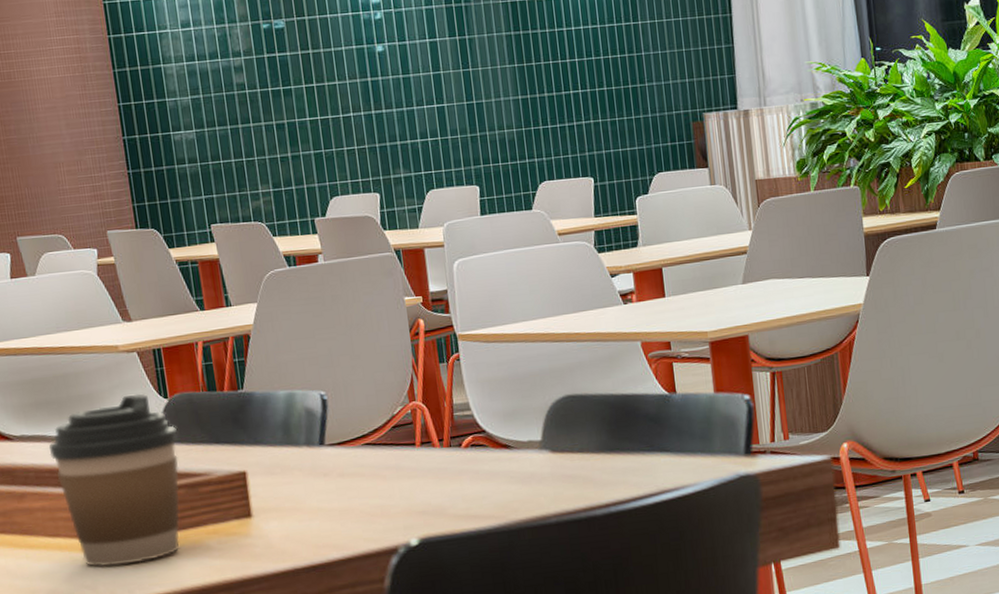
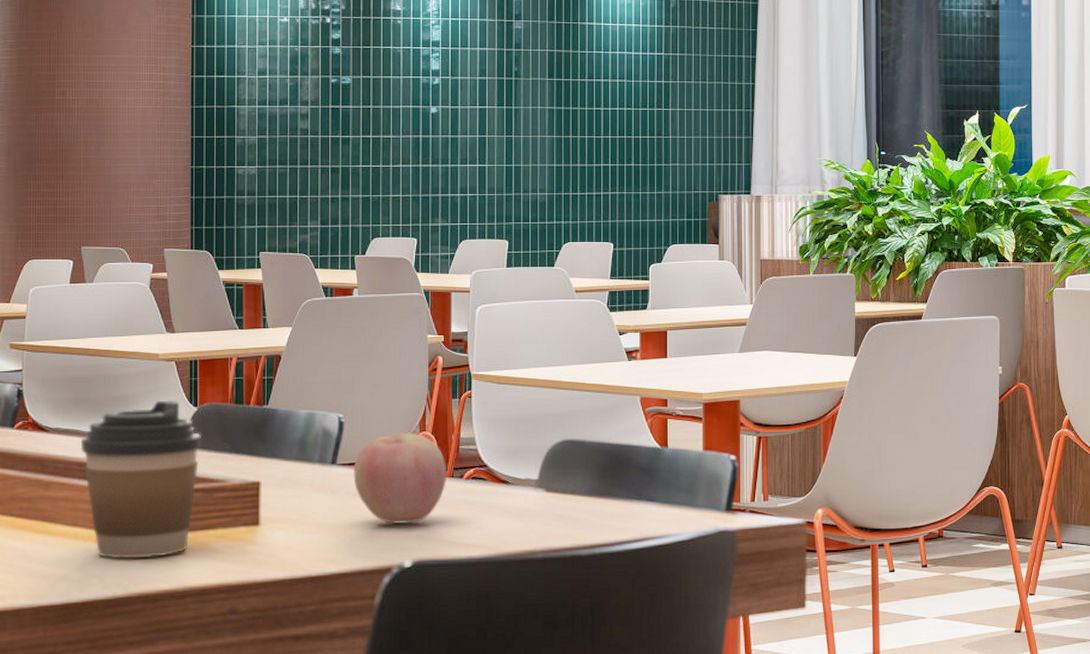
apple: none [343,403,445,502] -> present [353,432,446,524]

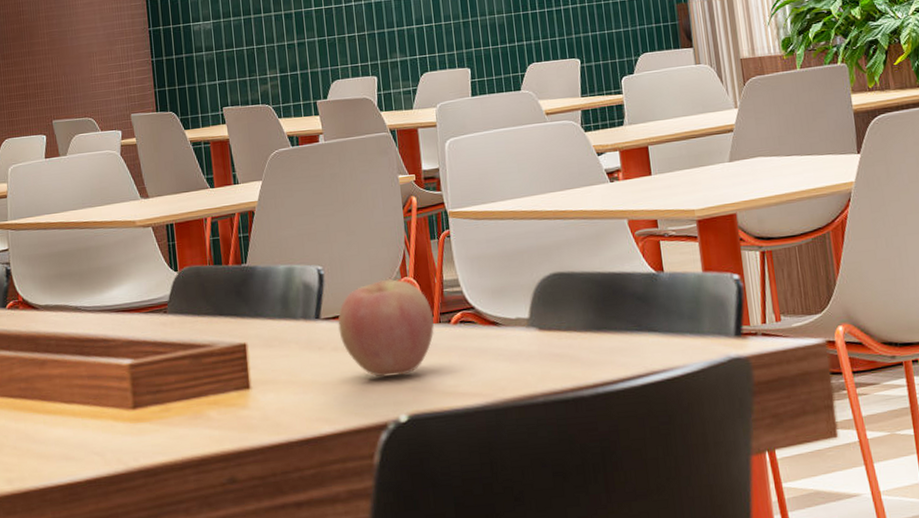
coffee cup: present [80,400,202,559] -> none [69,266,186,434]

